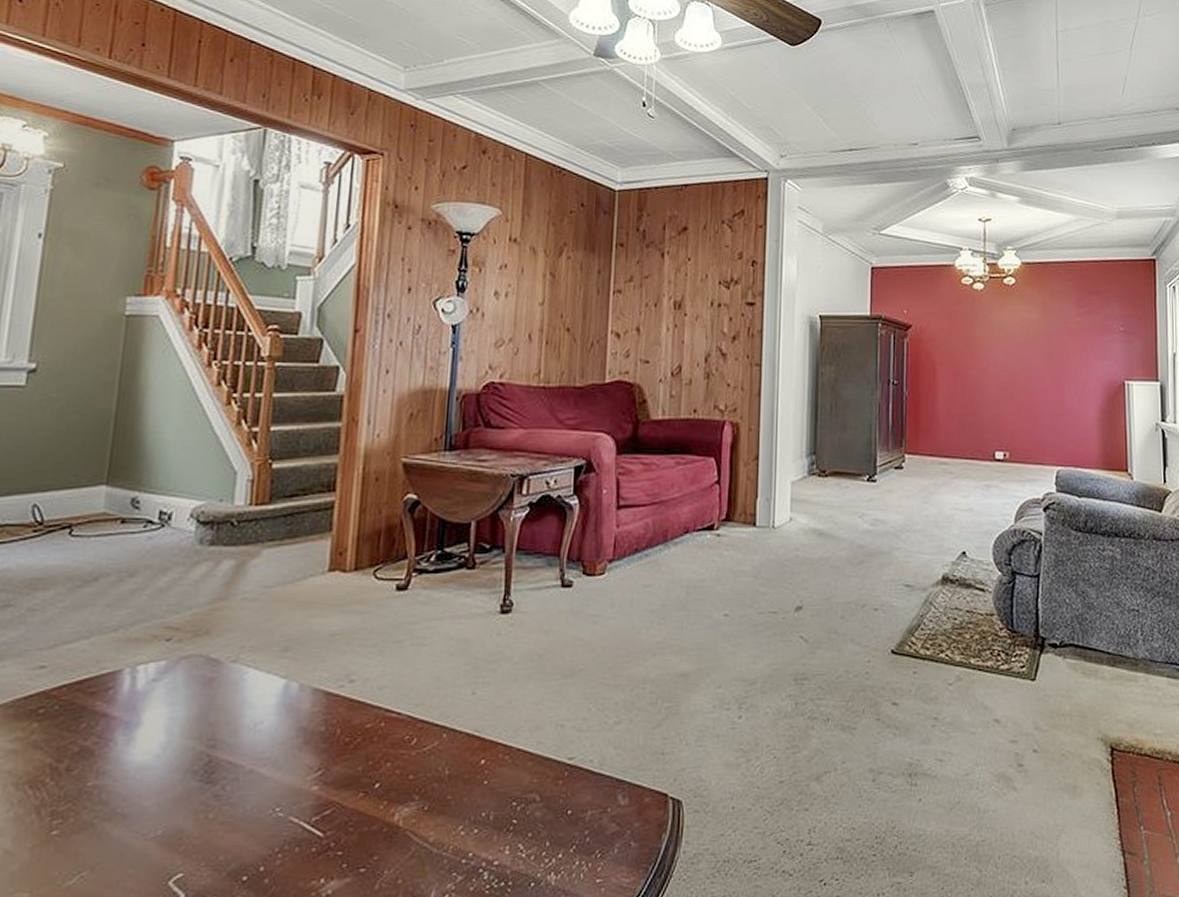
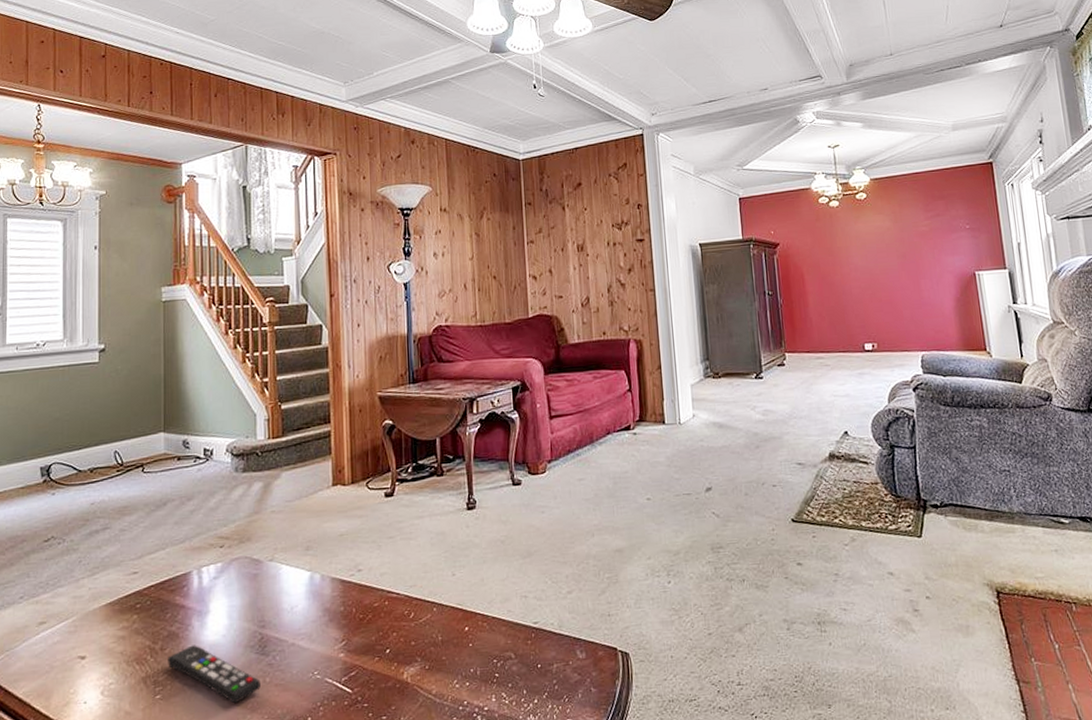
remote control: none [74,766,201,846] -> present [168,645,261,704]

